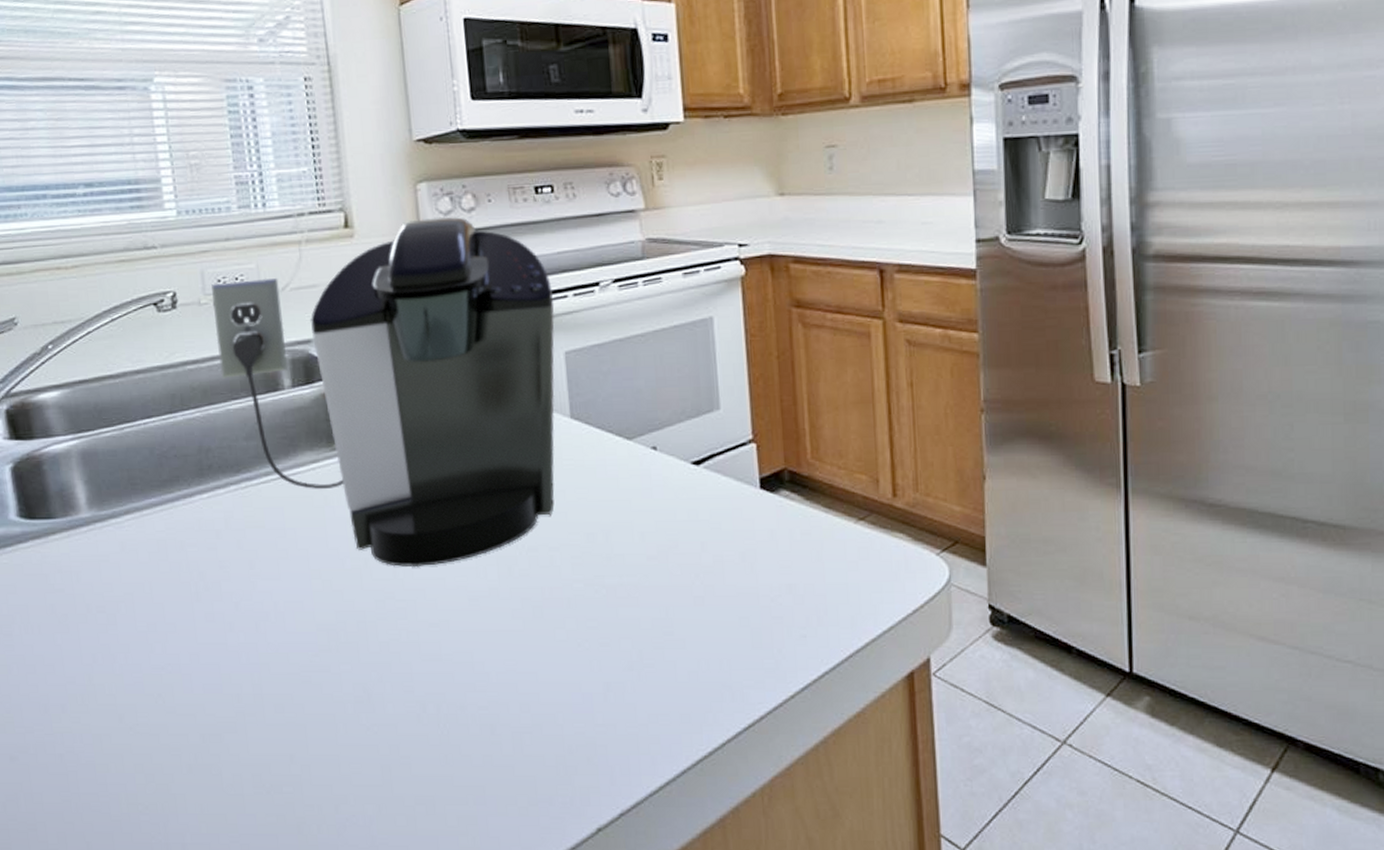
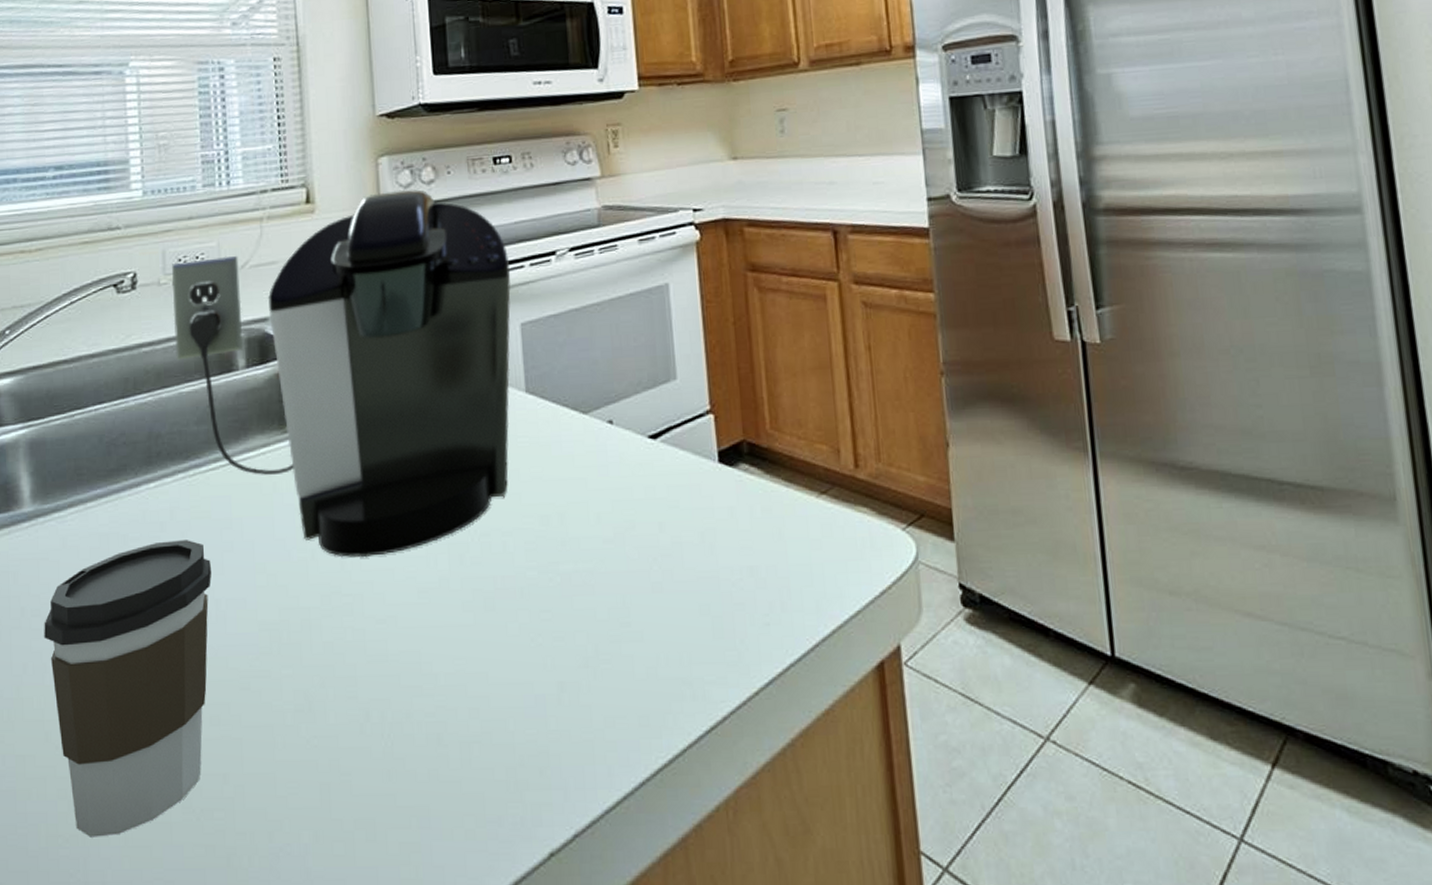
coffee cup: none [109,547,270,806] -> present [44,540,211,837]

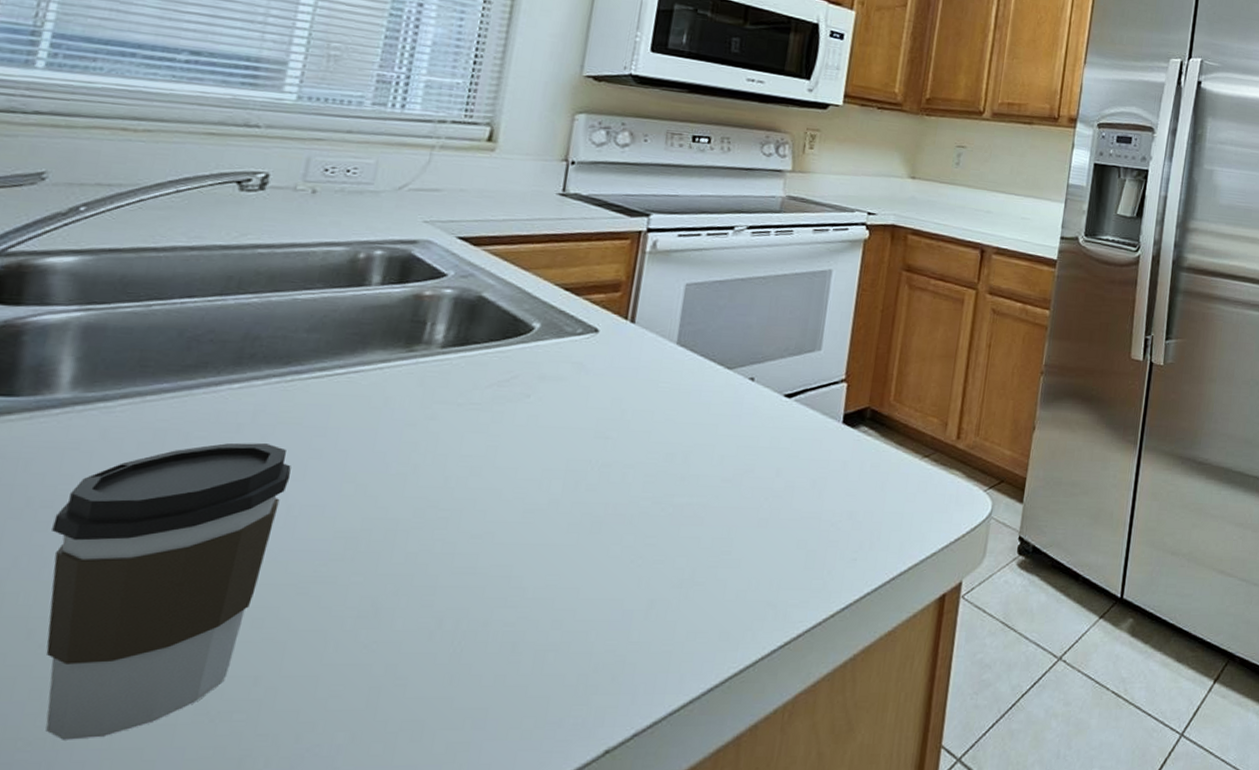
coffee maker: present [172,189,511,558] -> none [297,145,688,477]

